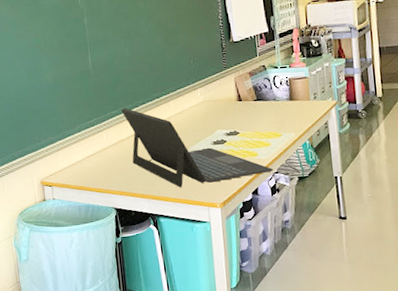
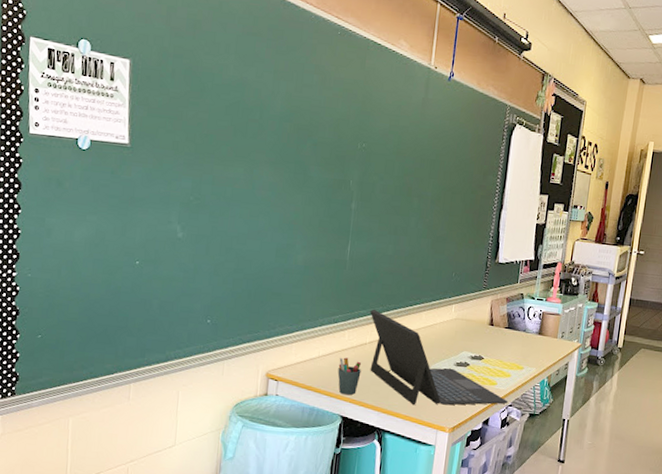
pen holder: none [102,155,125,189] -> present [338,357,361,396]

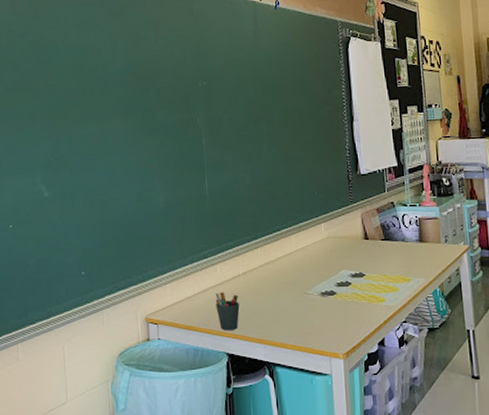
laptop: present [370,309,509,406] -> none [238,239,402,334]

